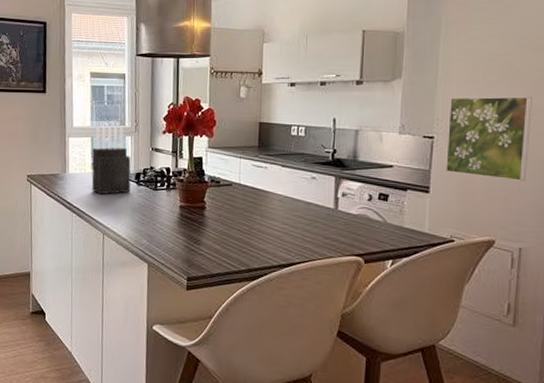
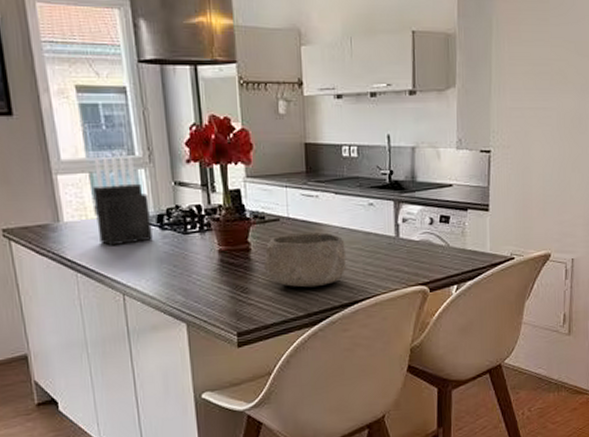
bowl: none [215,197,288,246] -> present [264,231,347,288]
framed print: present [445,96,532,181] -> none [502,104,579,192]

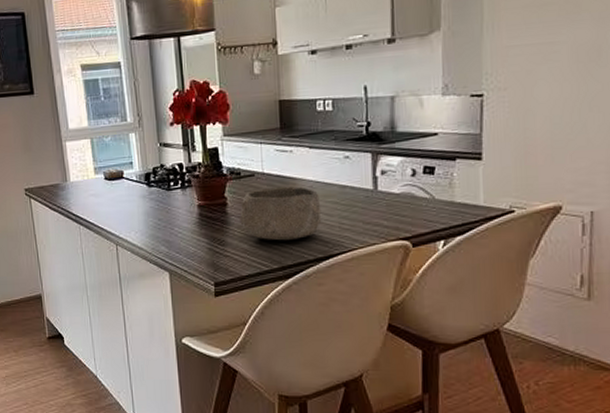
knife block: present [93,156,153,246] -> none [93,122,141,202]

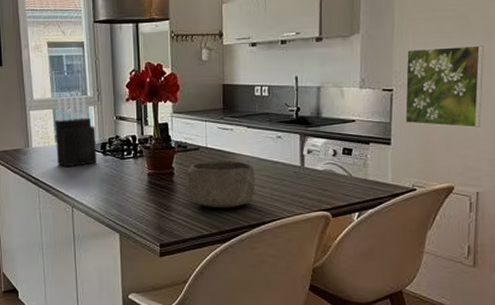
knife block: none [93,122,141,202] -> present [55,96,97,167]
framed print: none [498,34,598,135] -> present [404,45,484,128]

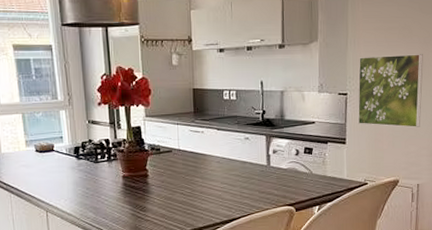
knife block: present [55,96,97,167] -> none [24,100,70,172]
bowl: present [185,160,256,208] -> none [159,161,227,207]

